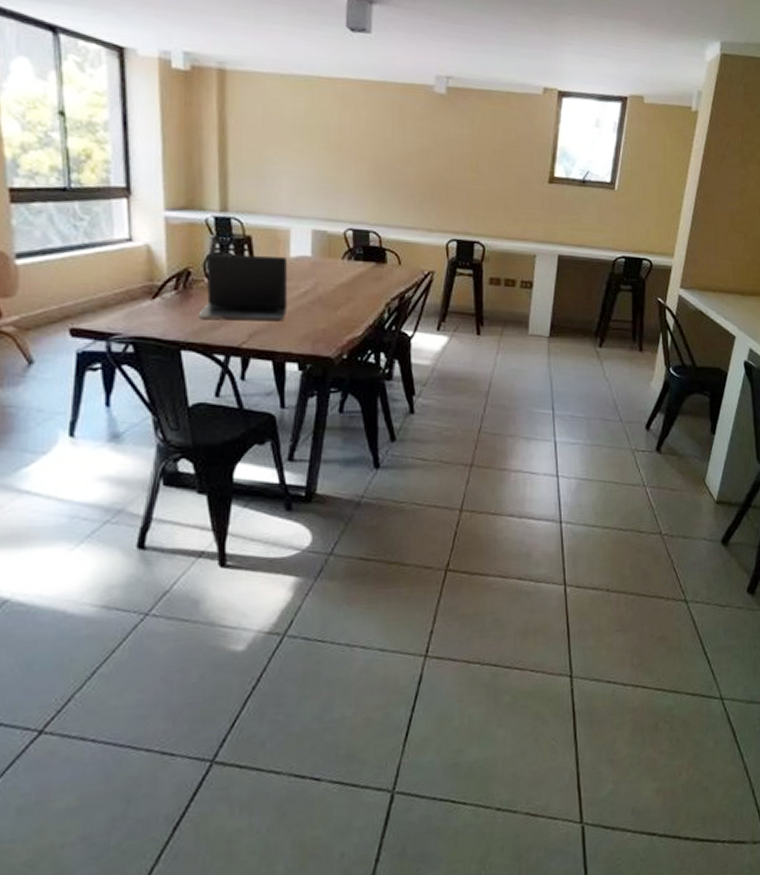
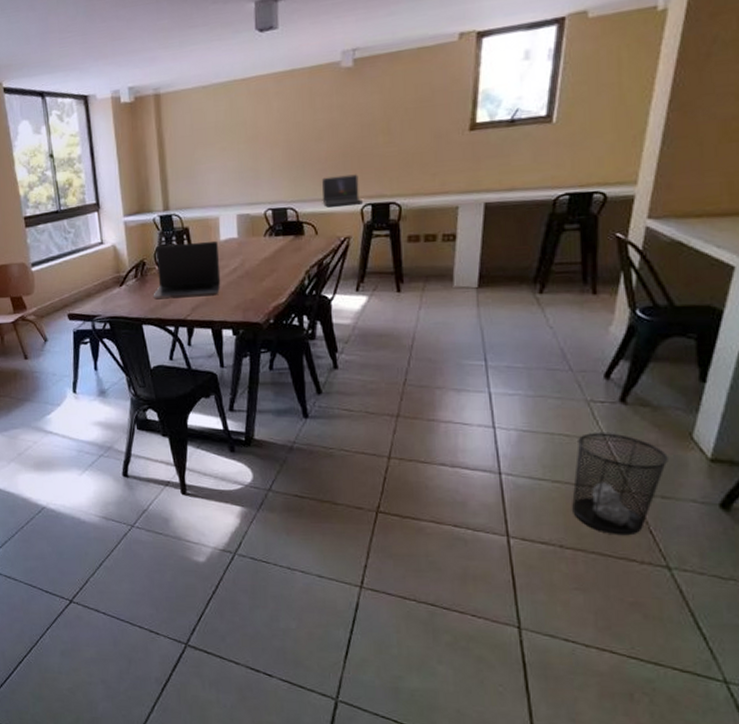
laptop computer: none [409,204,448,239] -> present [322,174,363,207]
waste bin: none [617,480,688,575] -> present [571,433,668,536]

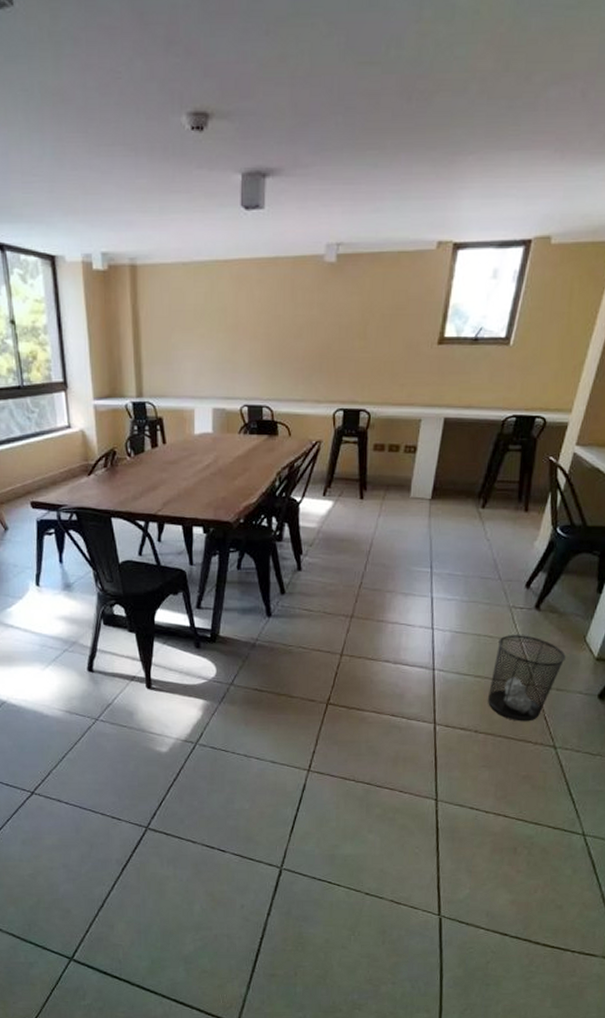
laptop computer: present [153,241,221,300] -> none [123,434,194,492]
laptop computer: present [322,174,363,207] -> none [298,377,335,409]

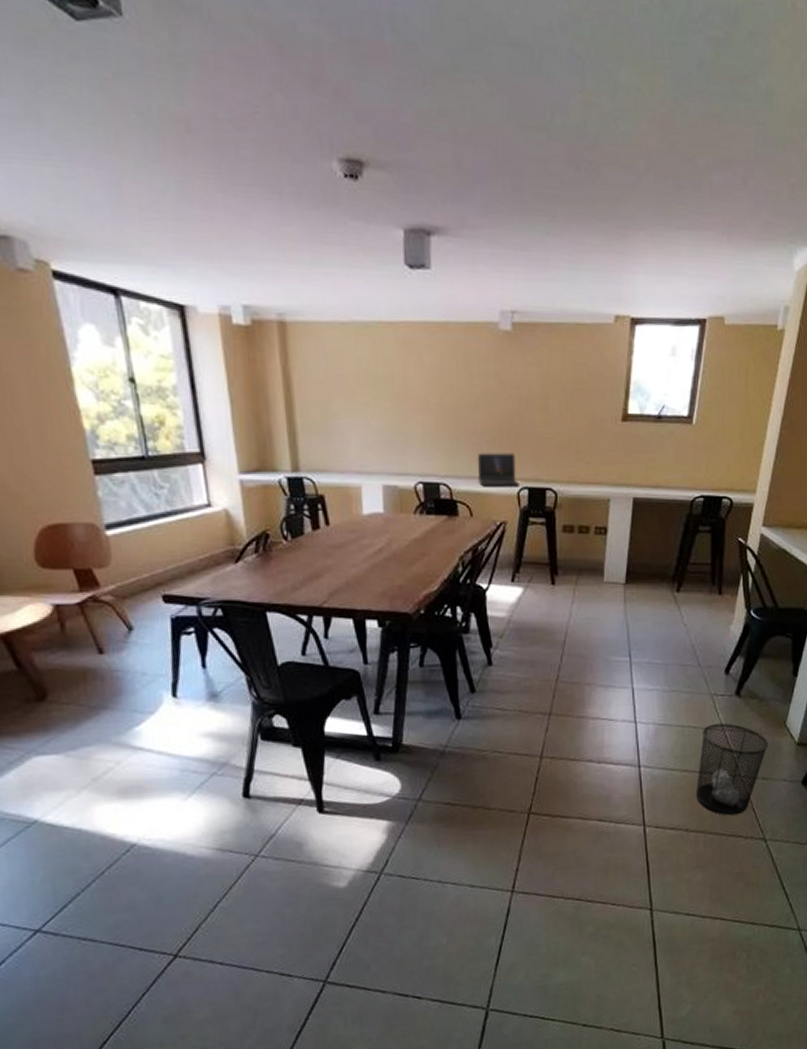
laptop computer: none [298,377,335,409] -> present [478,453,519,487]

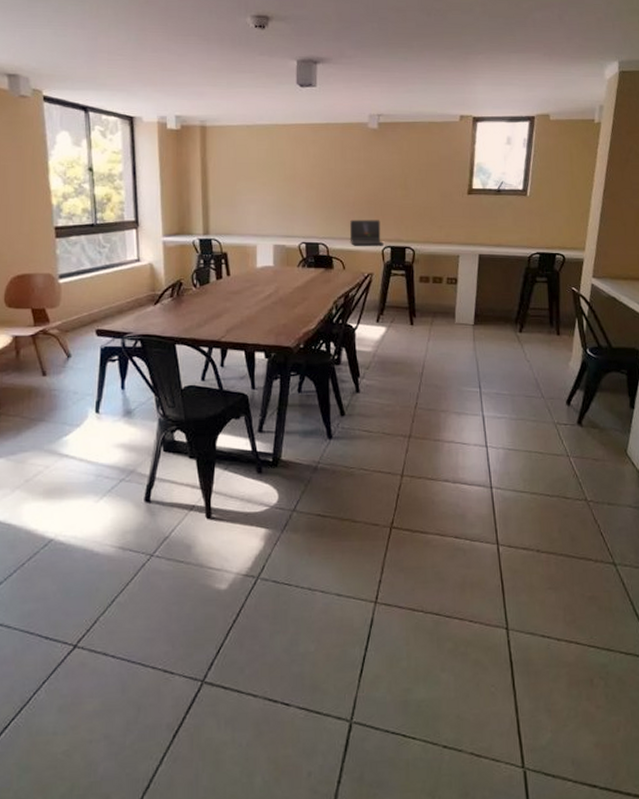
waste bin: present [695,723,768,816] -> none [545,450,612,538]

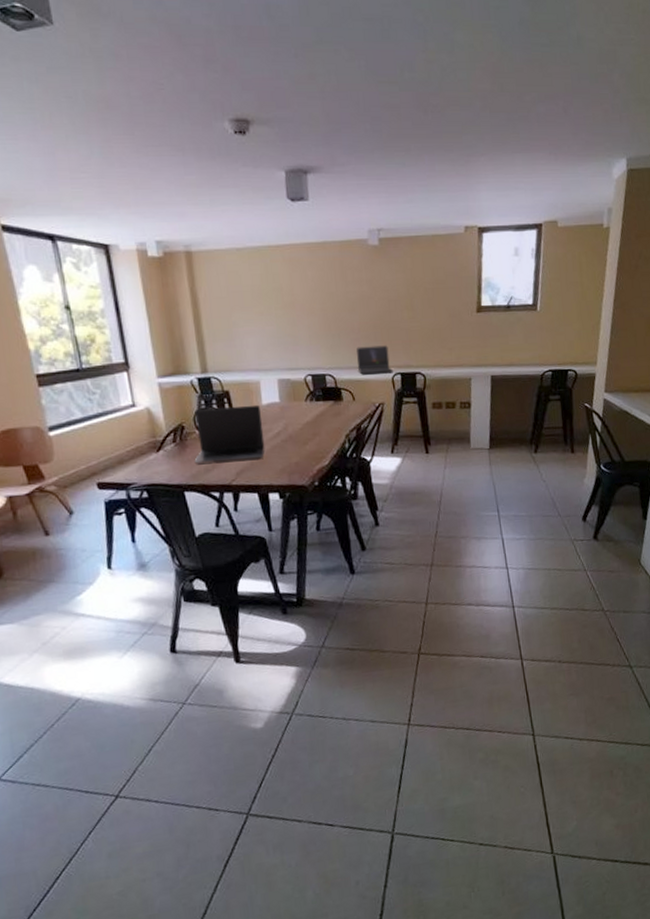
laptop computer: none [188,267,256,320] -> present [194,405,265,465]

